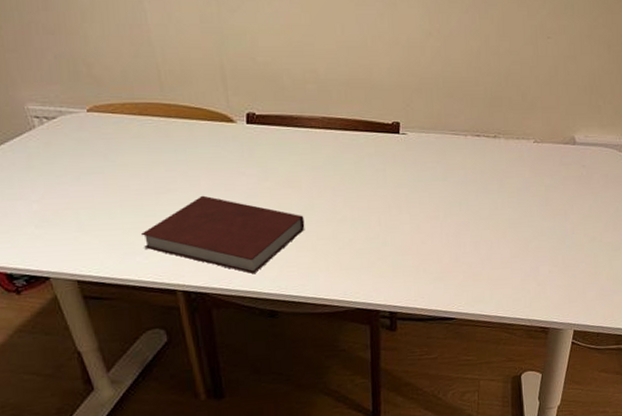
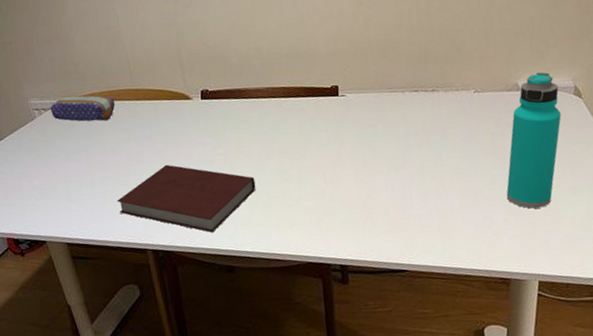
pencil case: none [54,104,141,139] -> present [50,95,115,121]
water bottle: none [553,127,611,261] -> present [506,72,562,209]

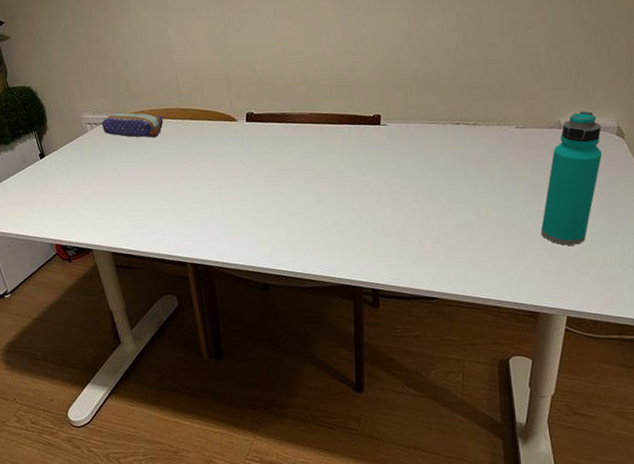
notebook: present [116,164,256,233] -> none [160,183,295,251]

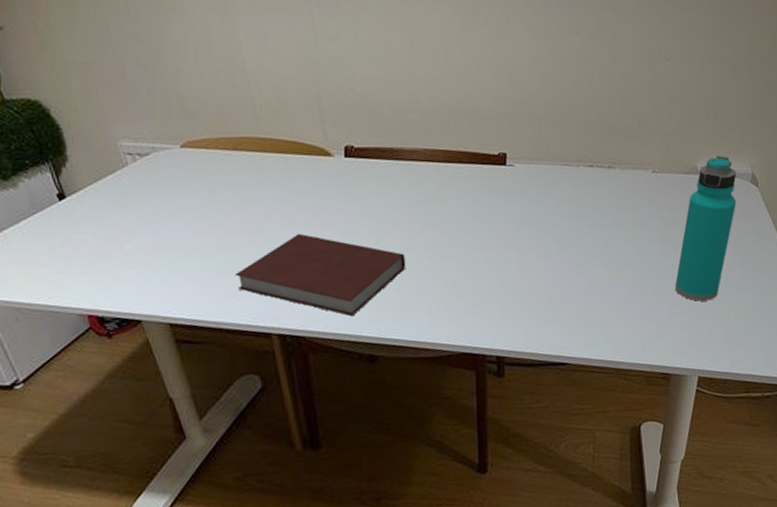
pencil case: present [101,112,164,138] -> none [147,139,236,175]
notebook: none [160,183,295,251] -> present [234,233,406,317]

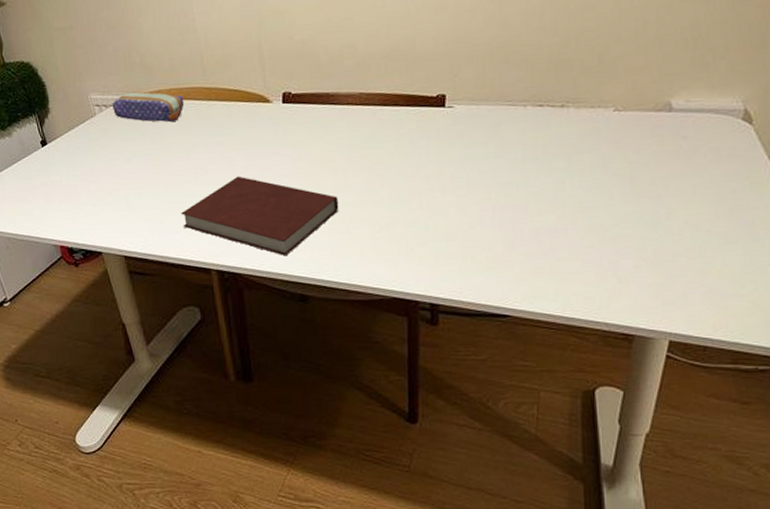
pencil case: none [147,139,236,175] -> present [112,91,185,123]
water bottle: present [675,155,737,301] -> none [640,89,724,255]

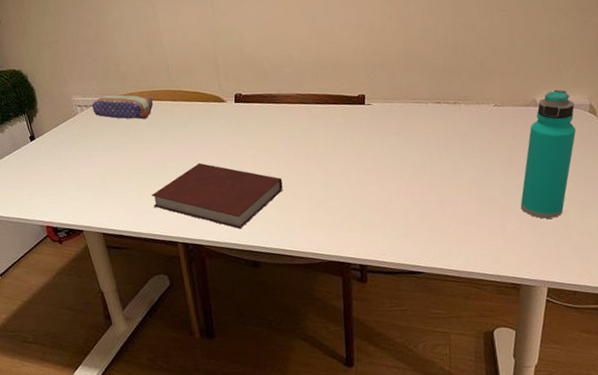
water bottle: none [640,89,724,255] -> present [520,89,577,219]

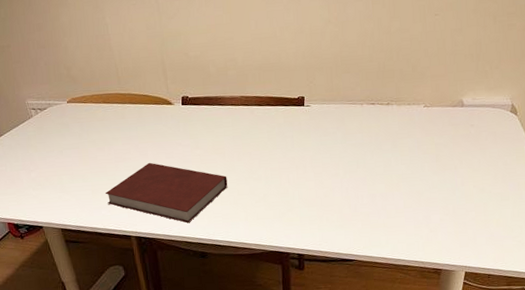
pencil case: present [91,94,154,120] -> none [45,97,105,122]
water bottle: present [520,89,577,219] -> none [444,90,498,210]

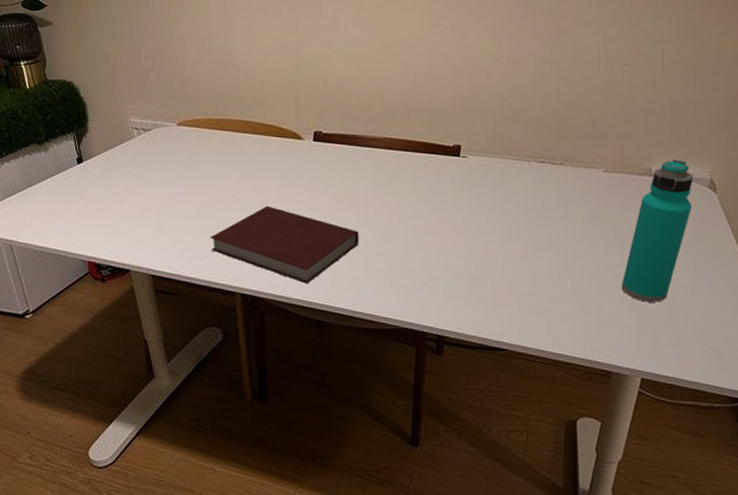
water bottle: none [444,90,498,210] -> present [621,159,694,302]

